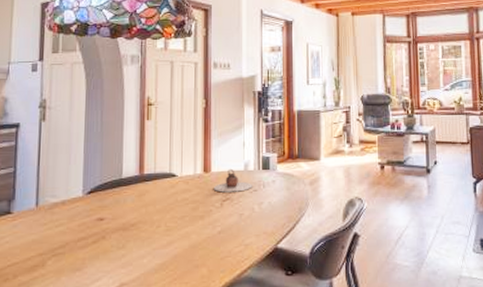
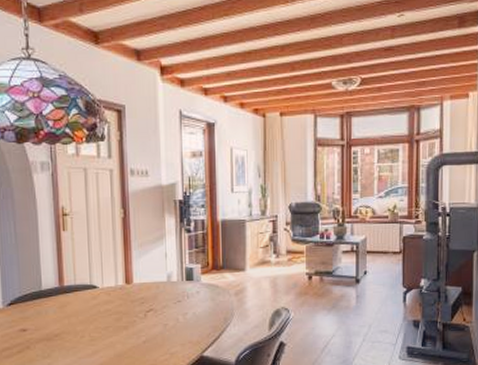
teapot: present [213,168,252,193] -> none [136,279,176,304]

